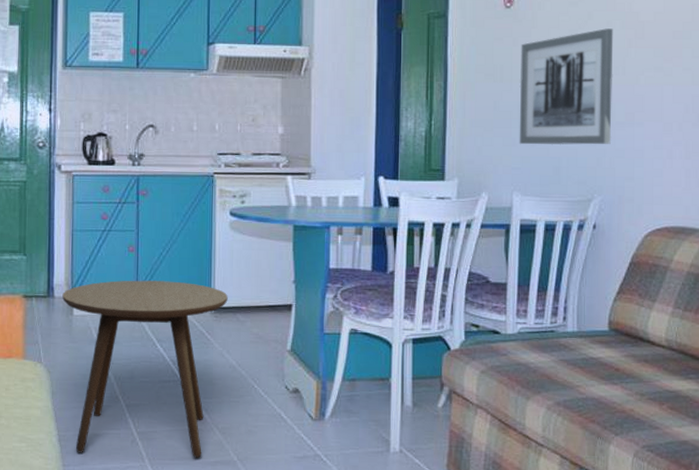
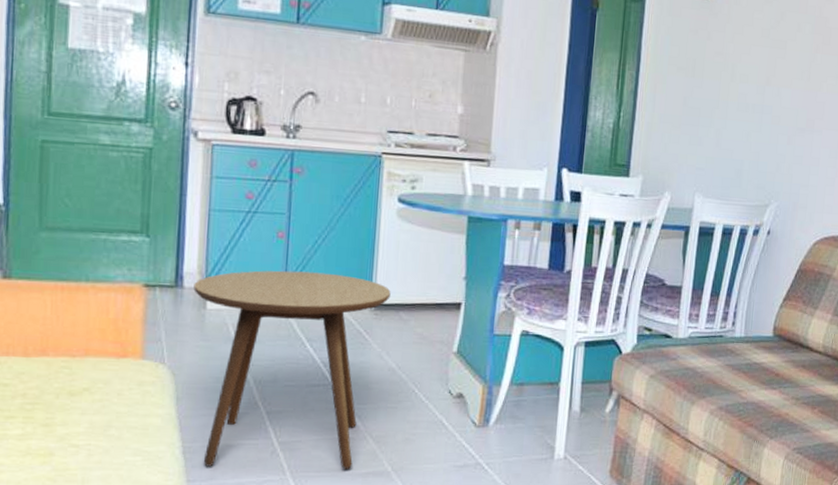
wall art: present [519,28,614,145] -> none [705,31,803,150]

